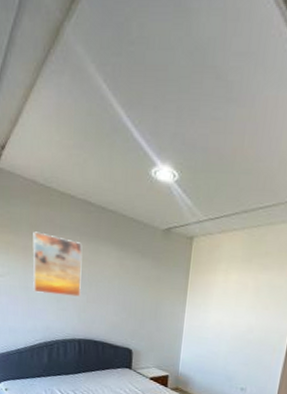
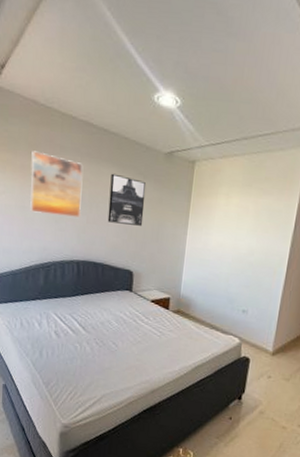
wall art: none [107,252,143,305] -> present [107,173,145,226]

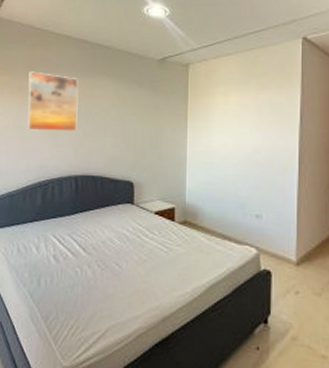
wall art: present [107,173,145,226] -> none [104,84,141,134]

